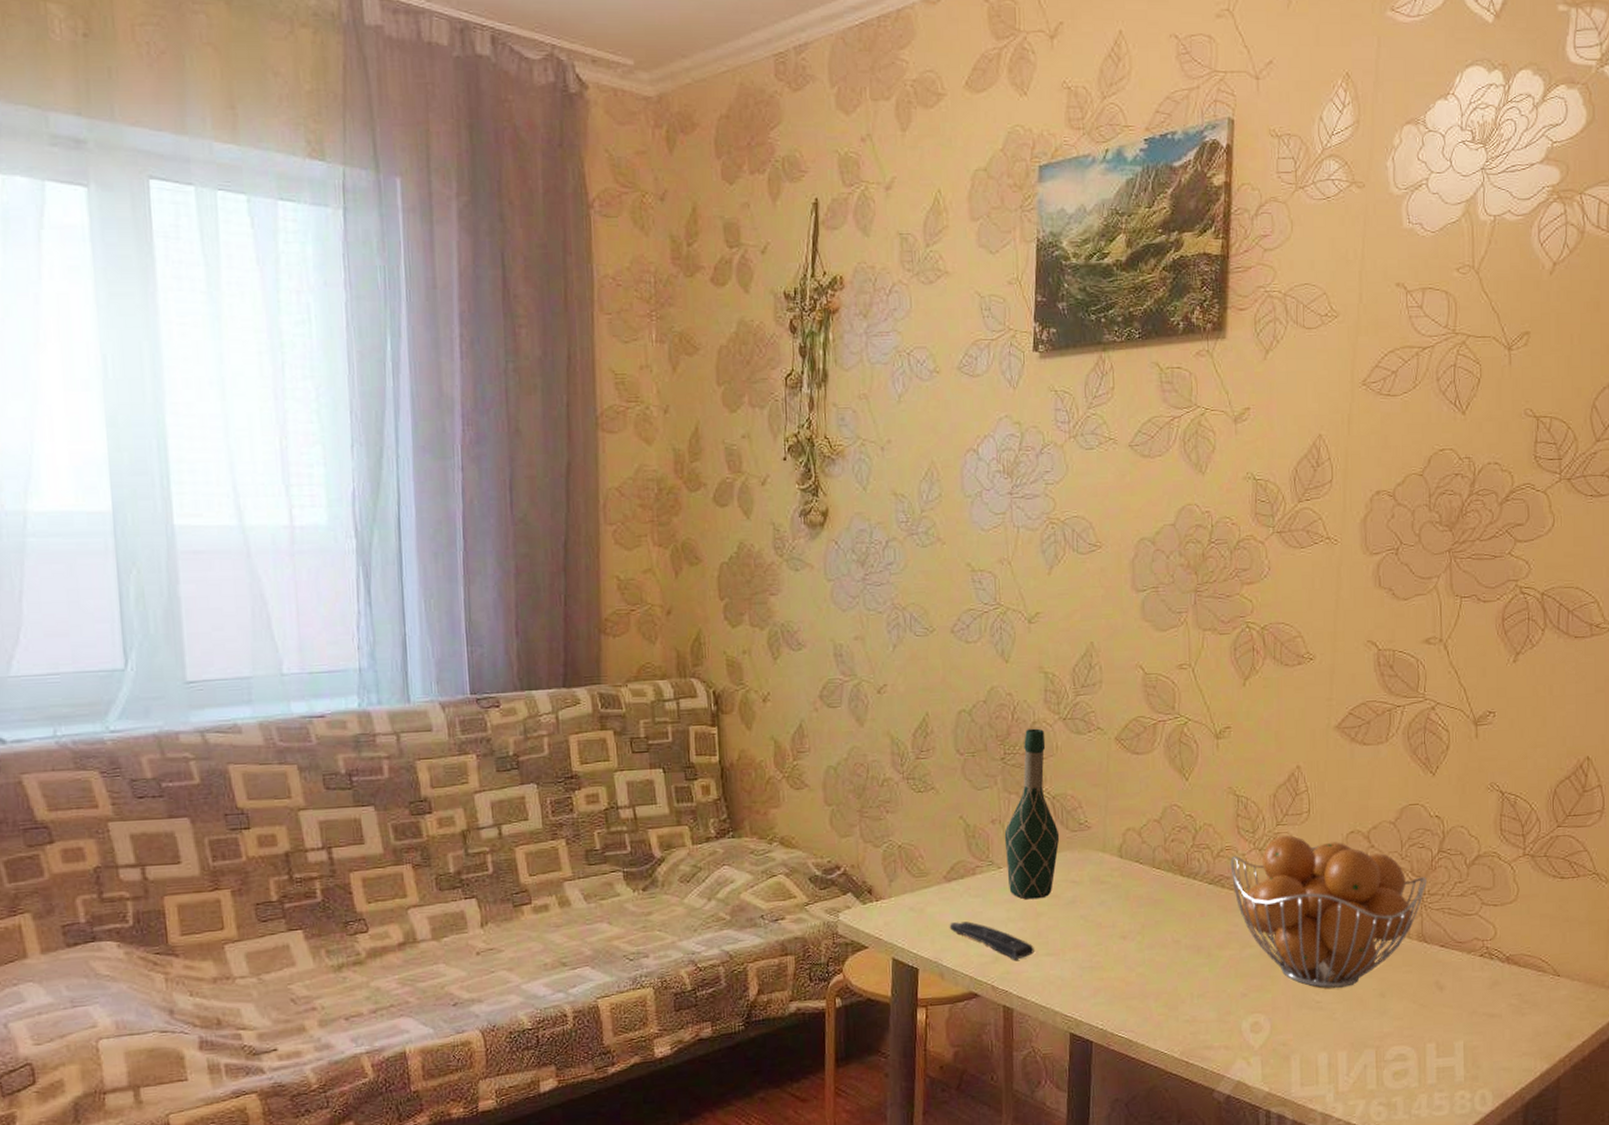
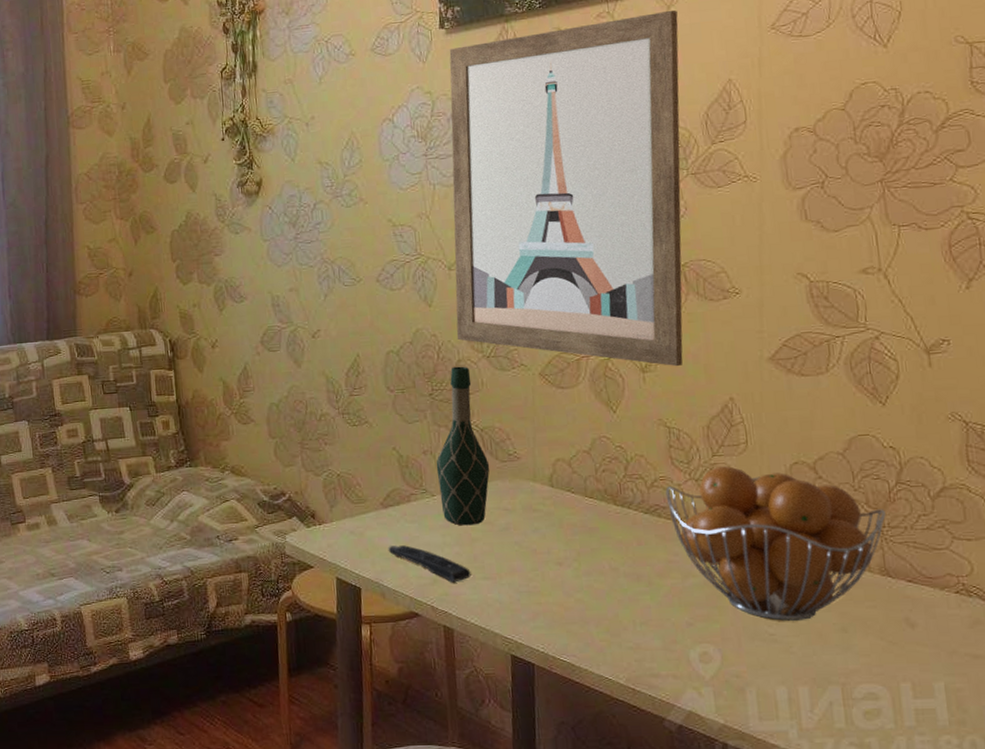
wall art: none [1033,355,1275,734] -> present [449,10,683,367]

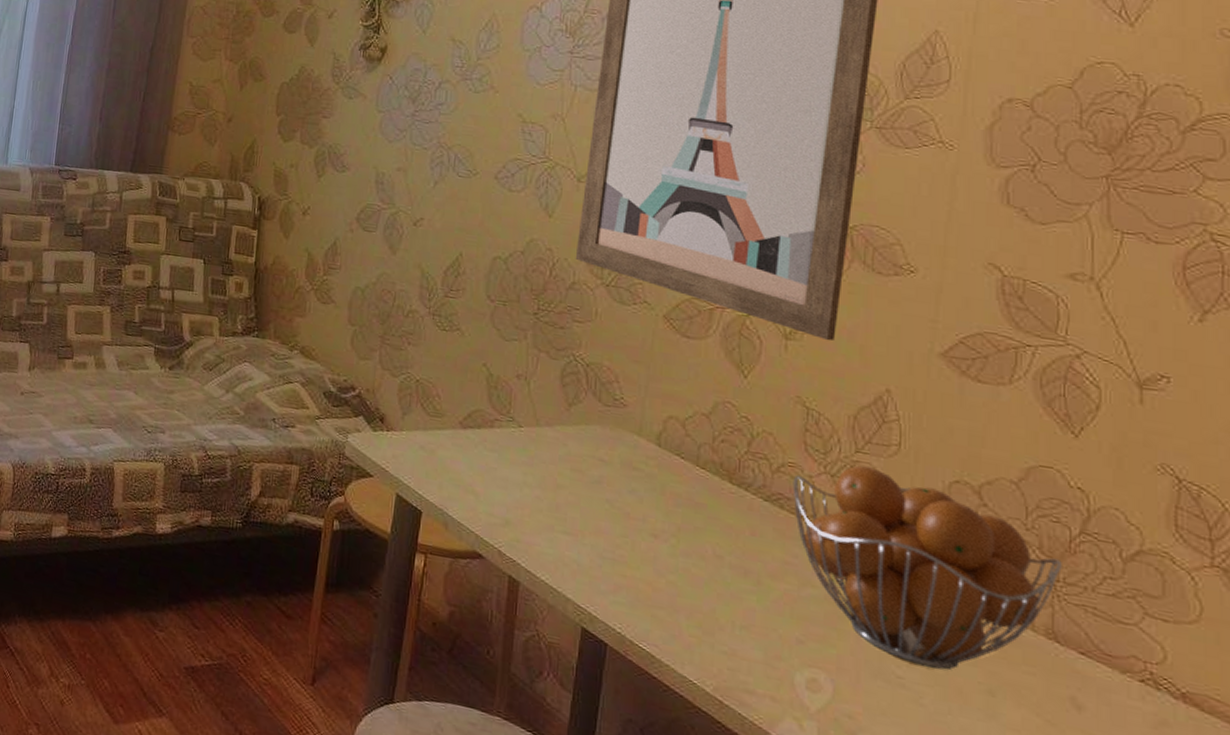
remote control: present [388,545,471,583] -> none [459,472,550,530]
wine bottle: present [436,366,490,526] -> none [528,288,591,470]

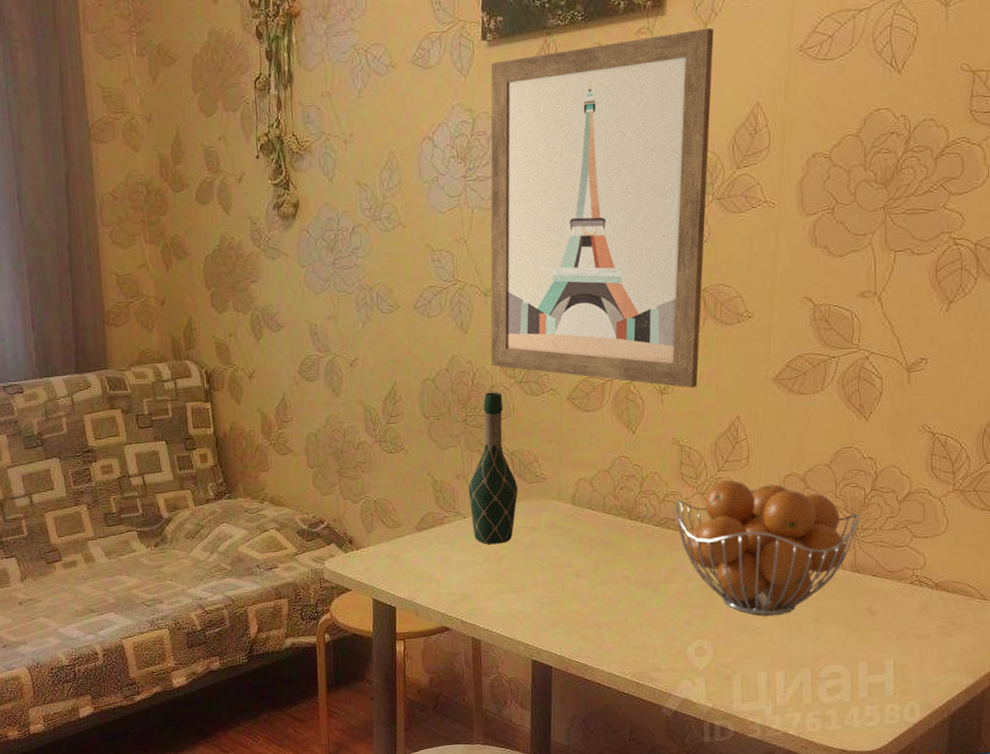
wine bottle: none [528,288,591,470] -> present [468,392,519,545]

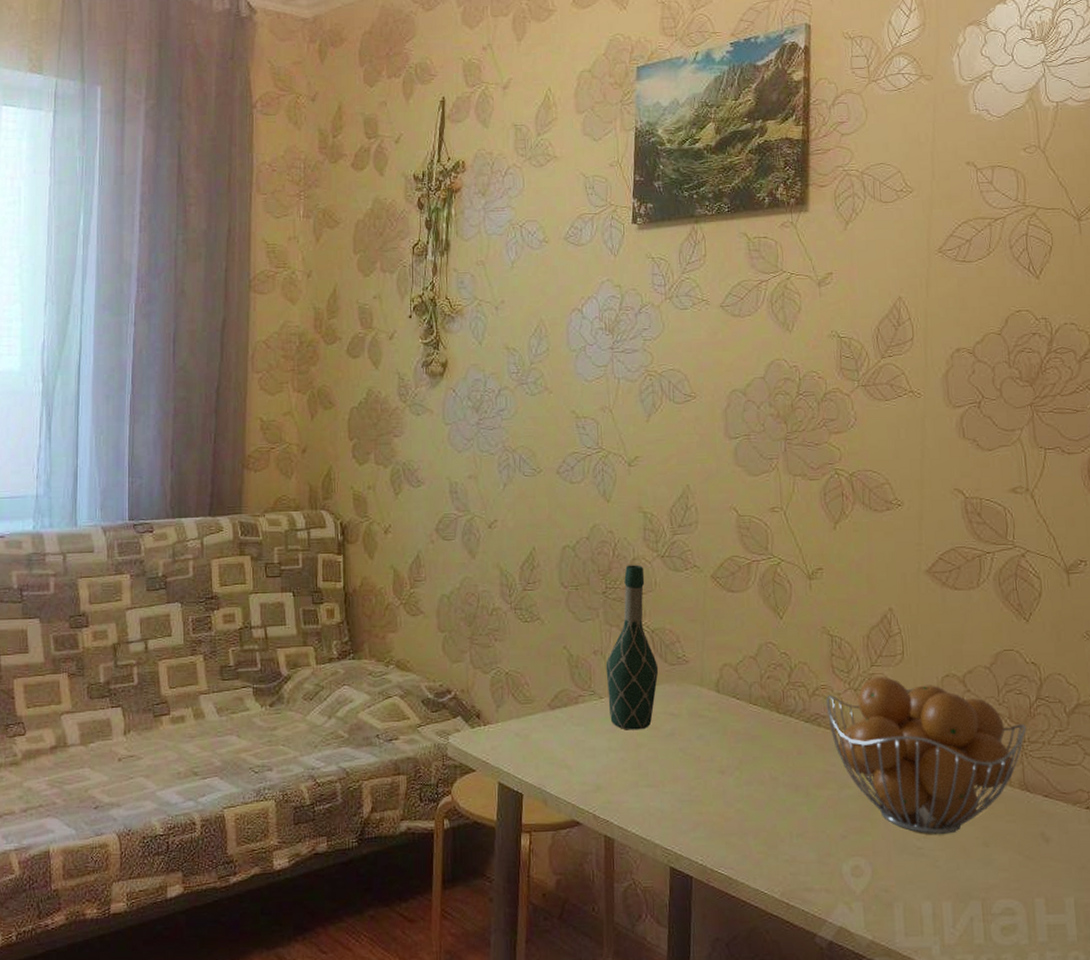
wall art: present [490,27,714,389] -> none [633,225,855,575]

